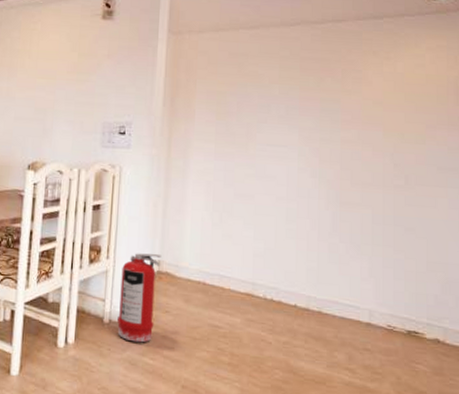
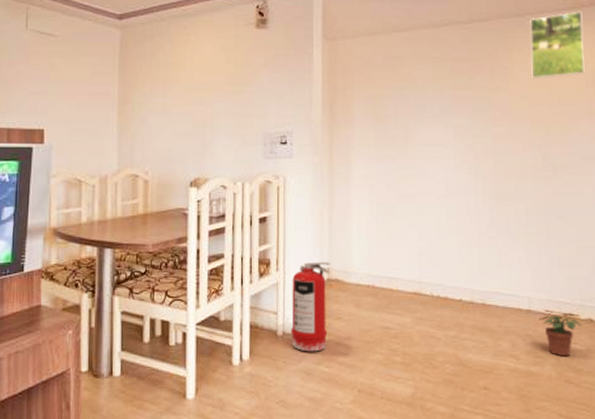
potted plant: none [379,331,427,377] -> present [539,315,581,357]
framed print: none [387,16,448,85] -> present [530,11,585,79]

